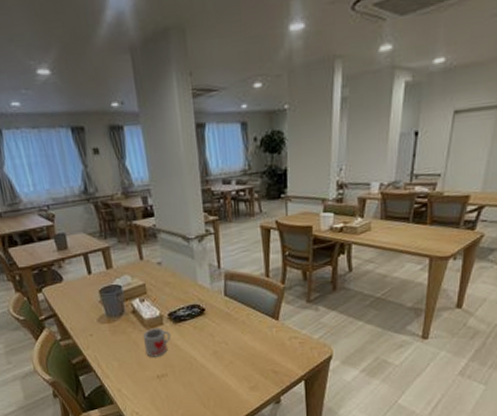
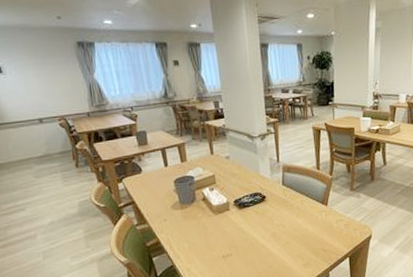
mug: present [143,327,172,357] -> none [212,213,236,239]

